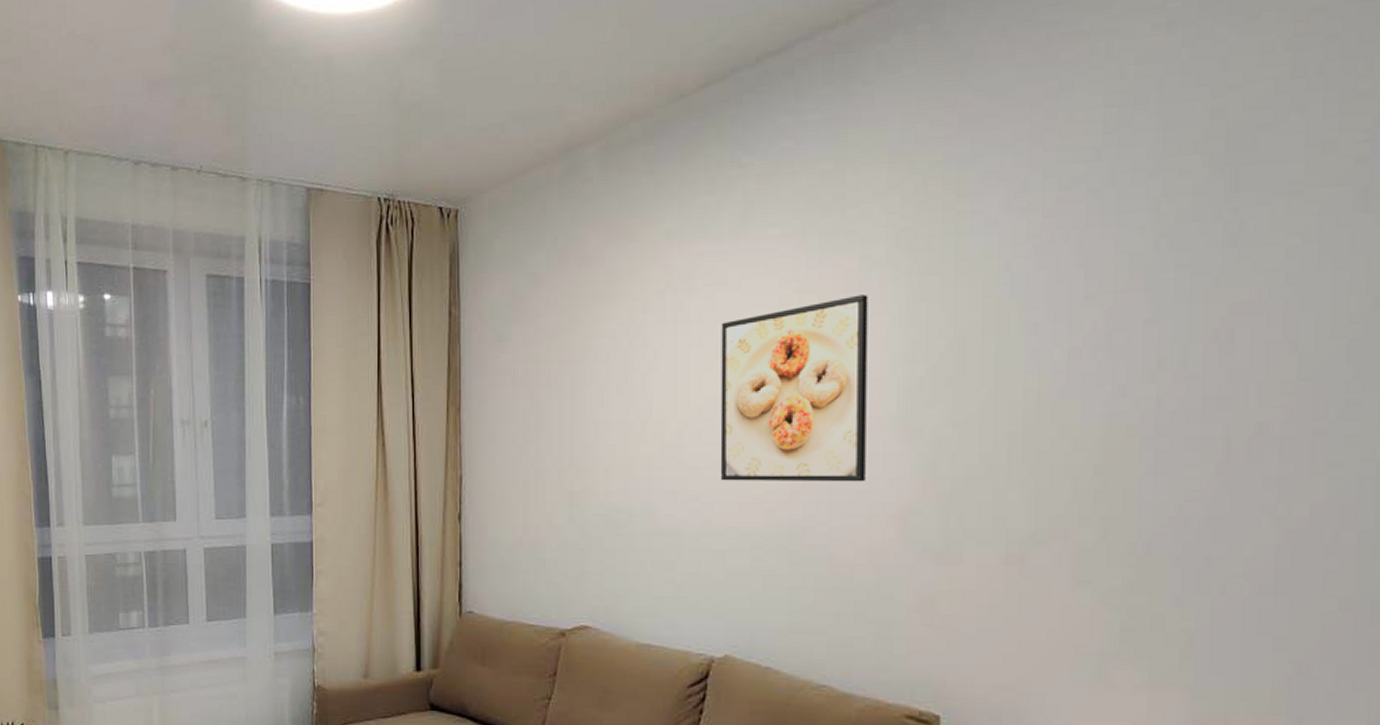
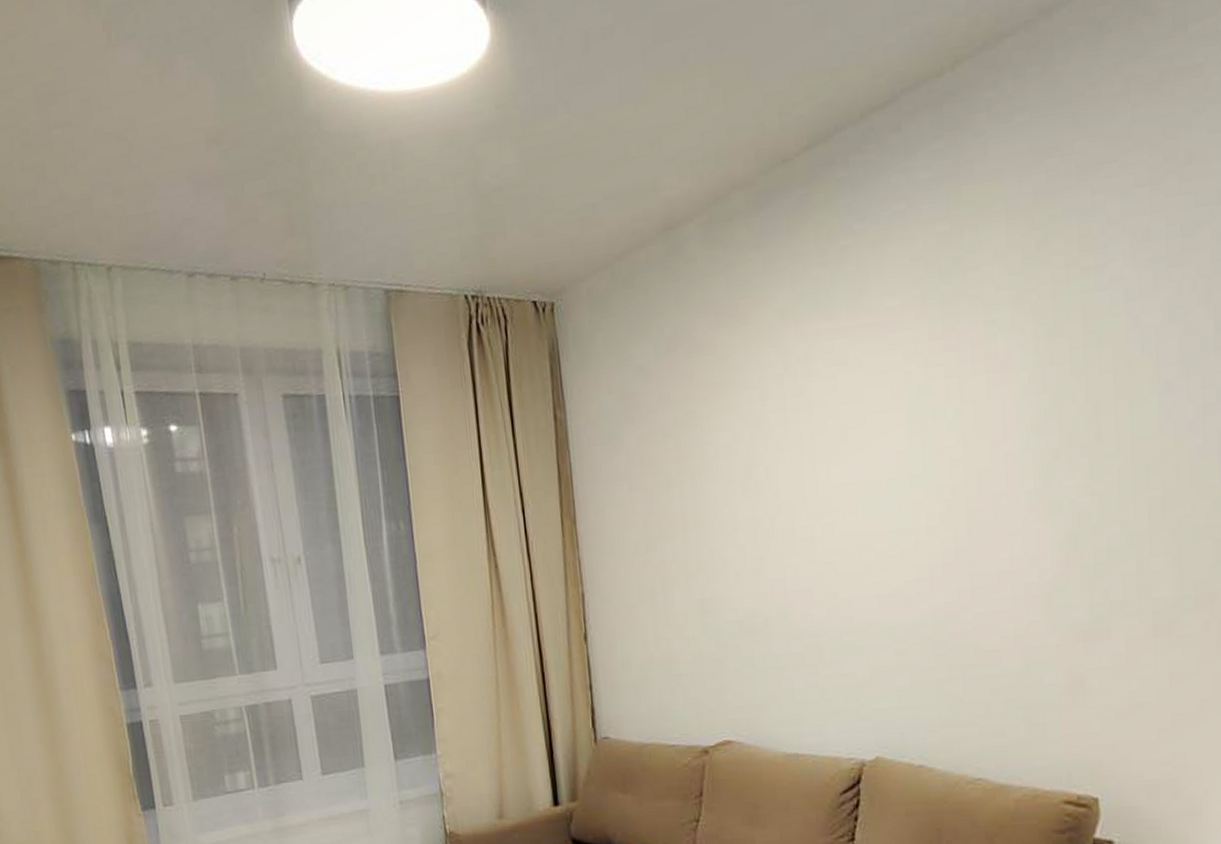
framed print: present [720,294,868,482] -> none [845,363,1007,575]

